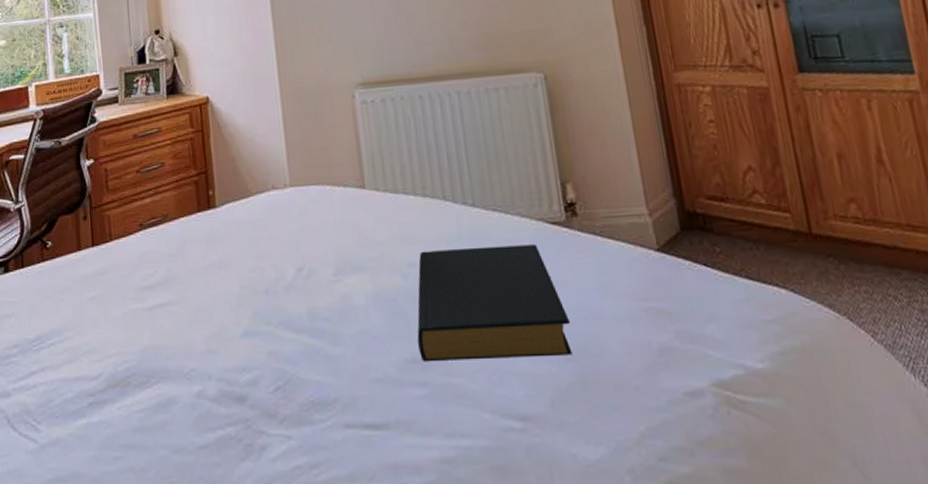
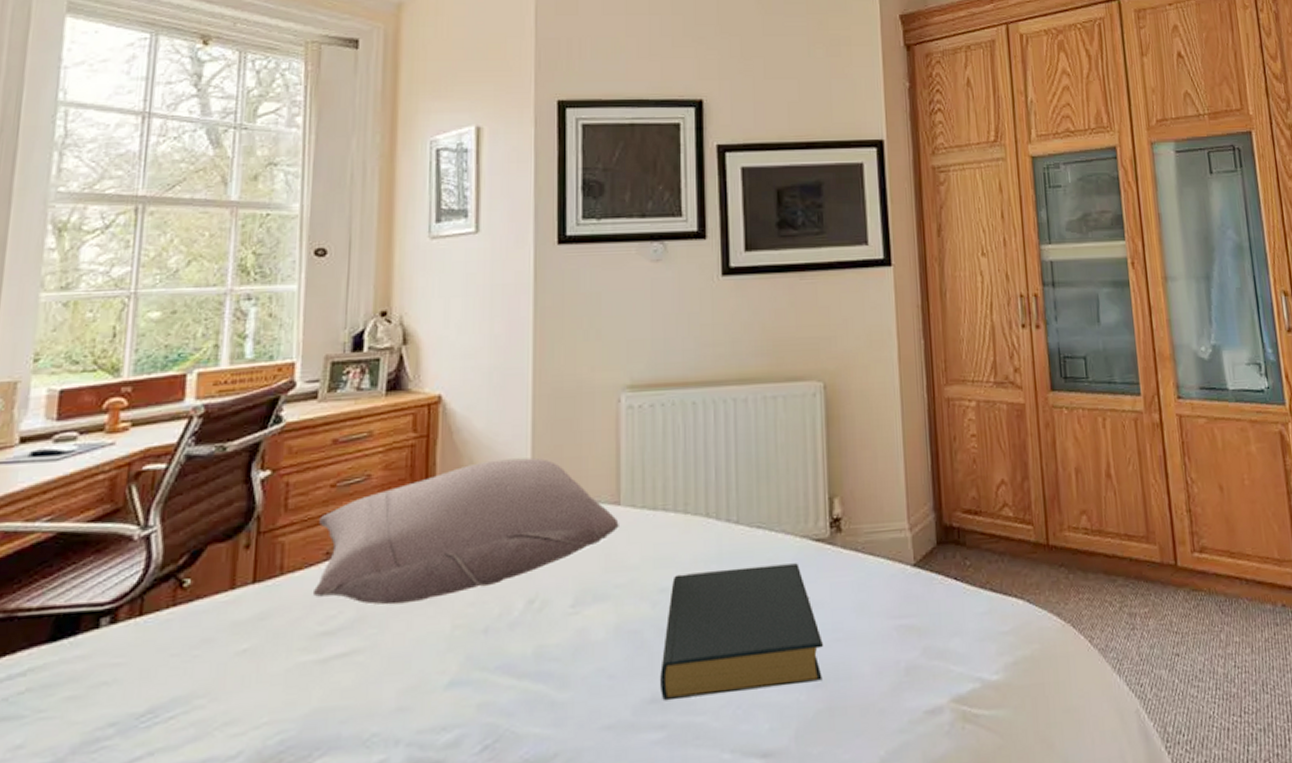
pillow: none [132,147,366,268] -> present [312,457,619,605]

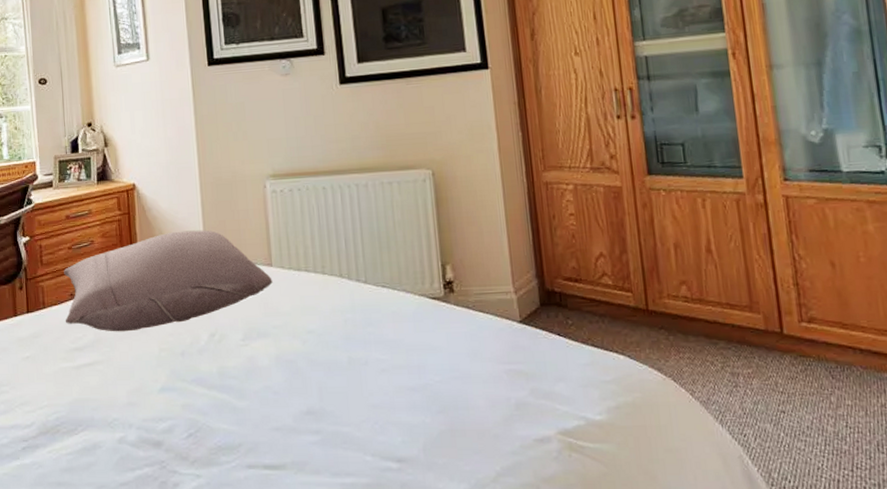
hardback book: present [660,563,823,701] -> none [312,316,444,414]

